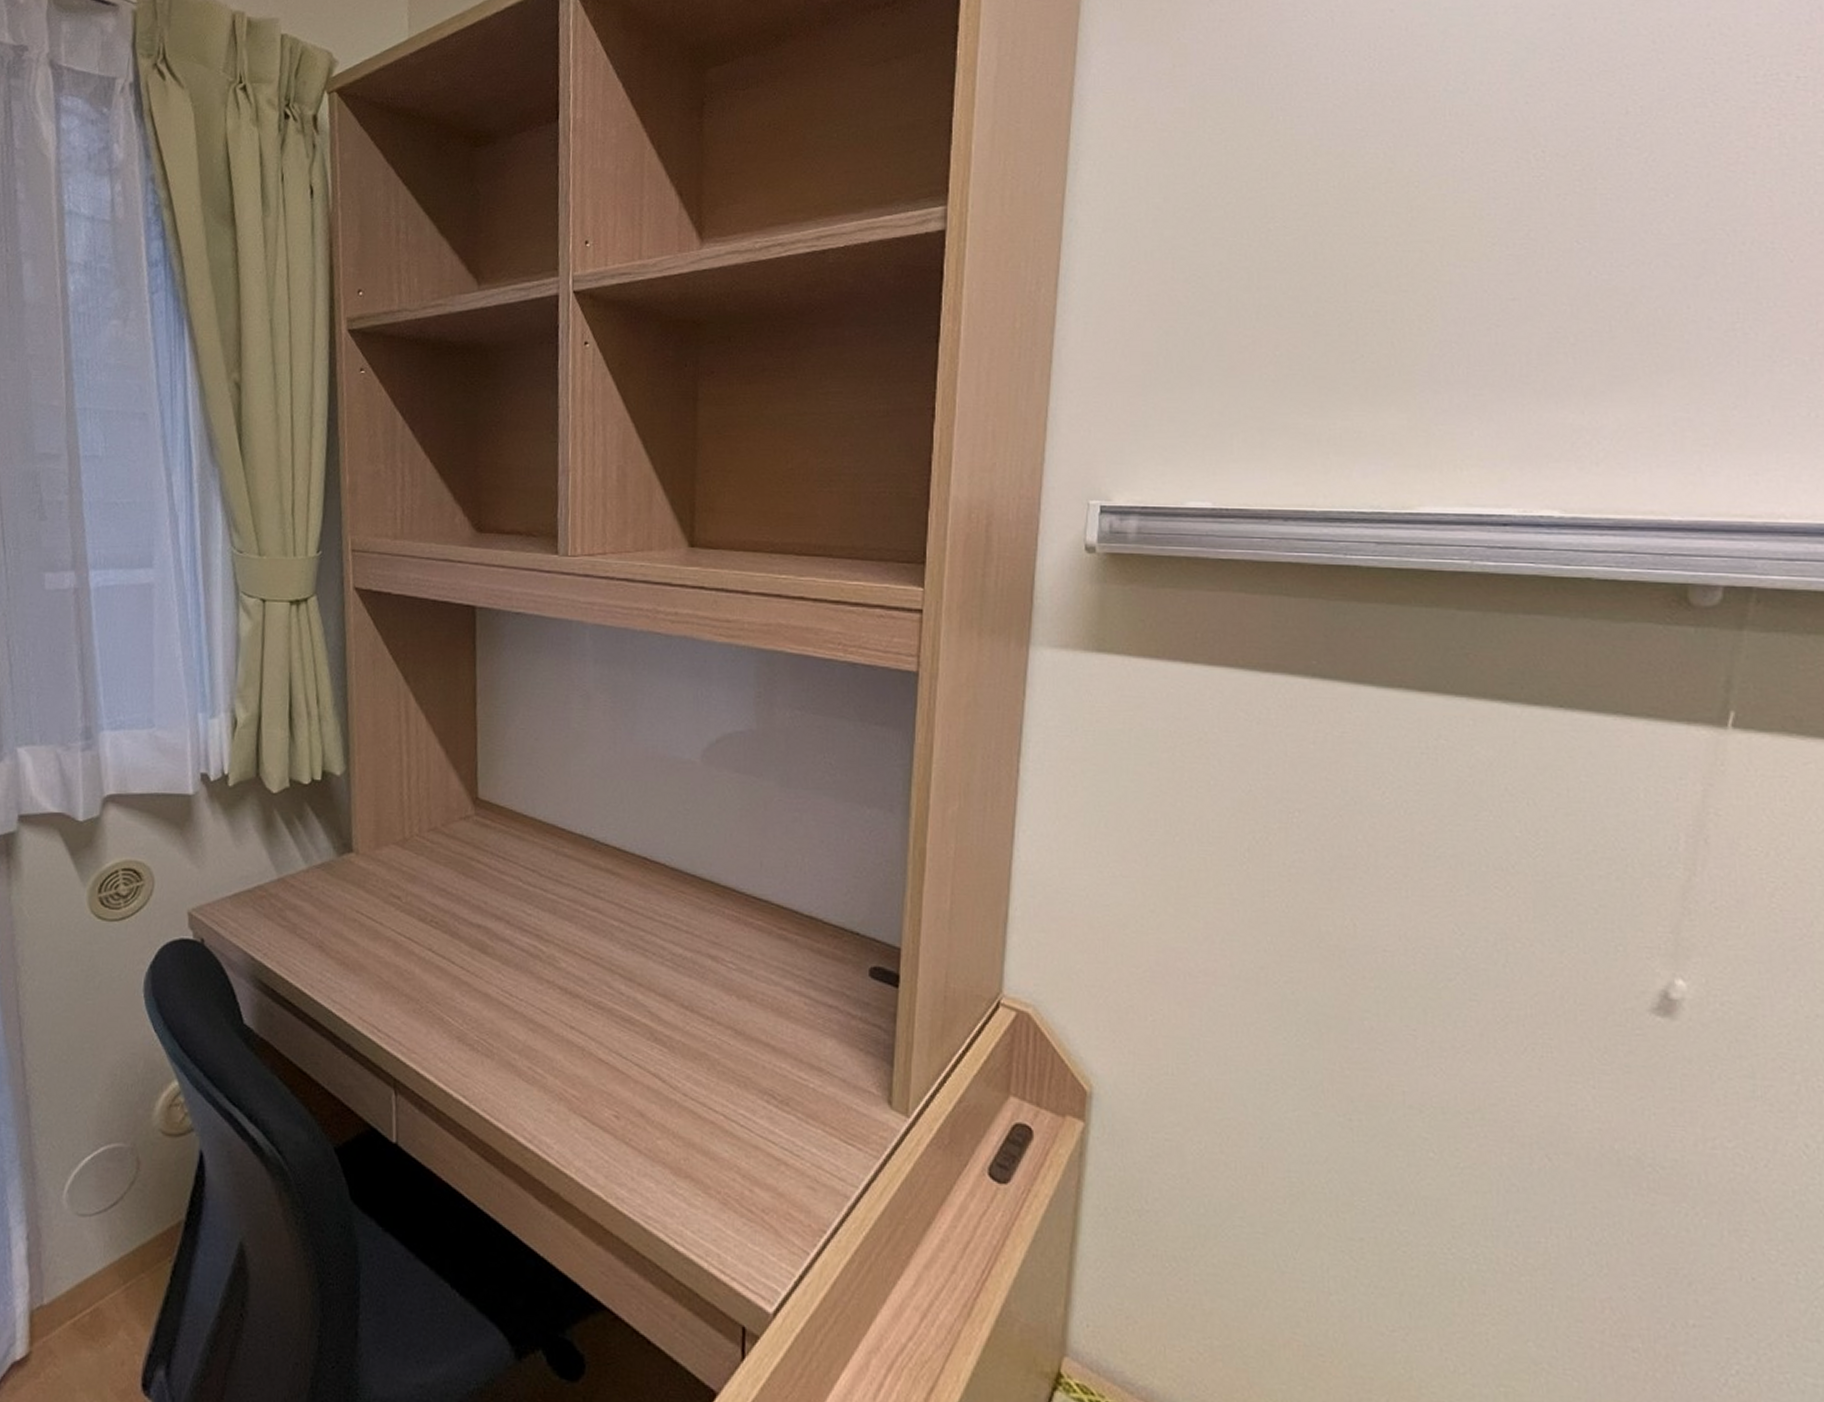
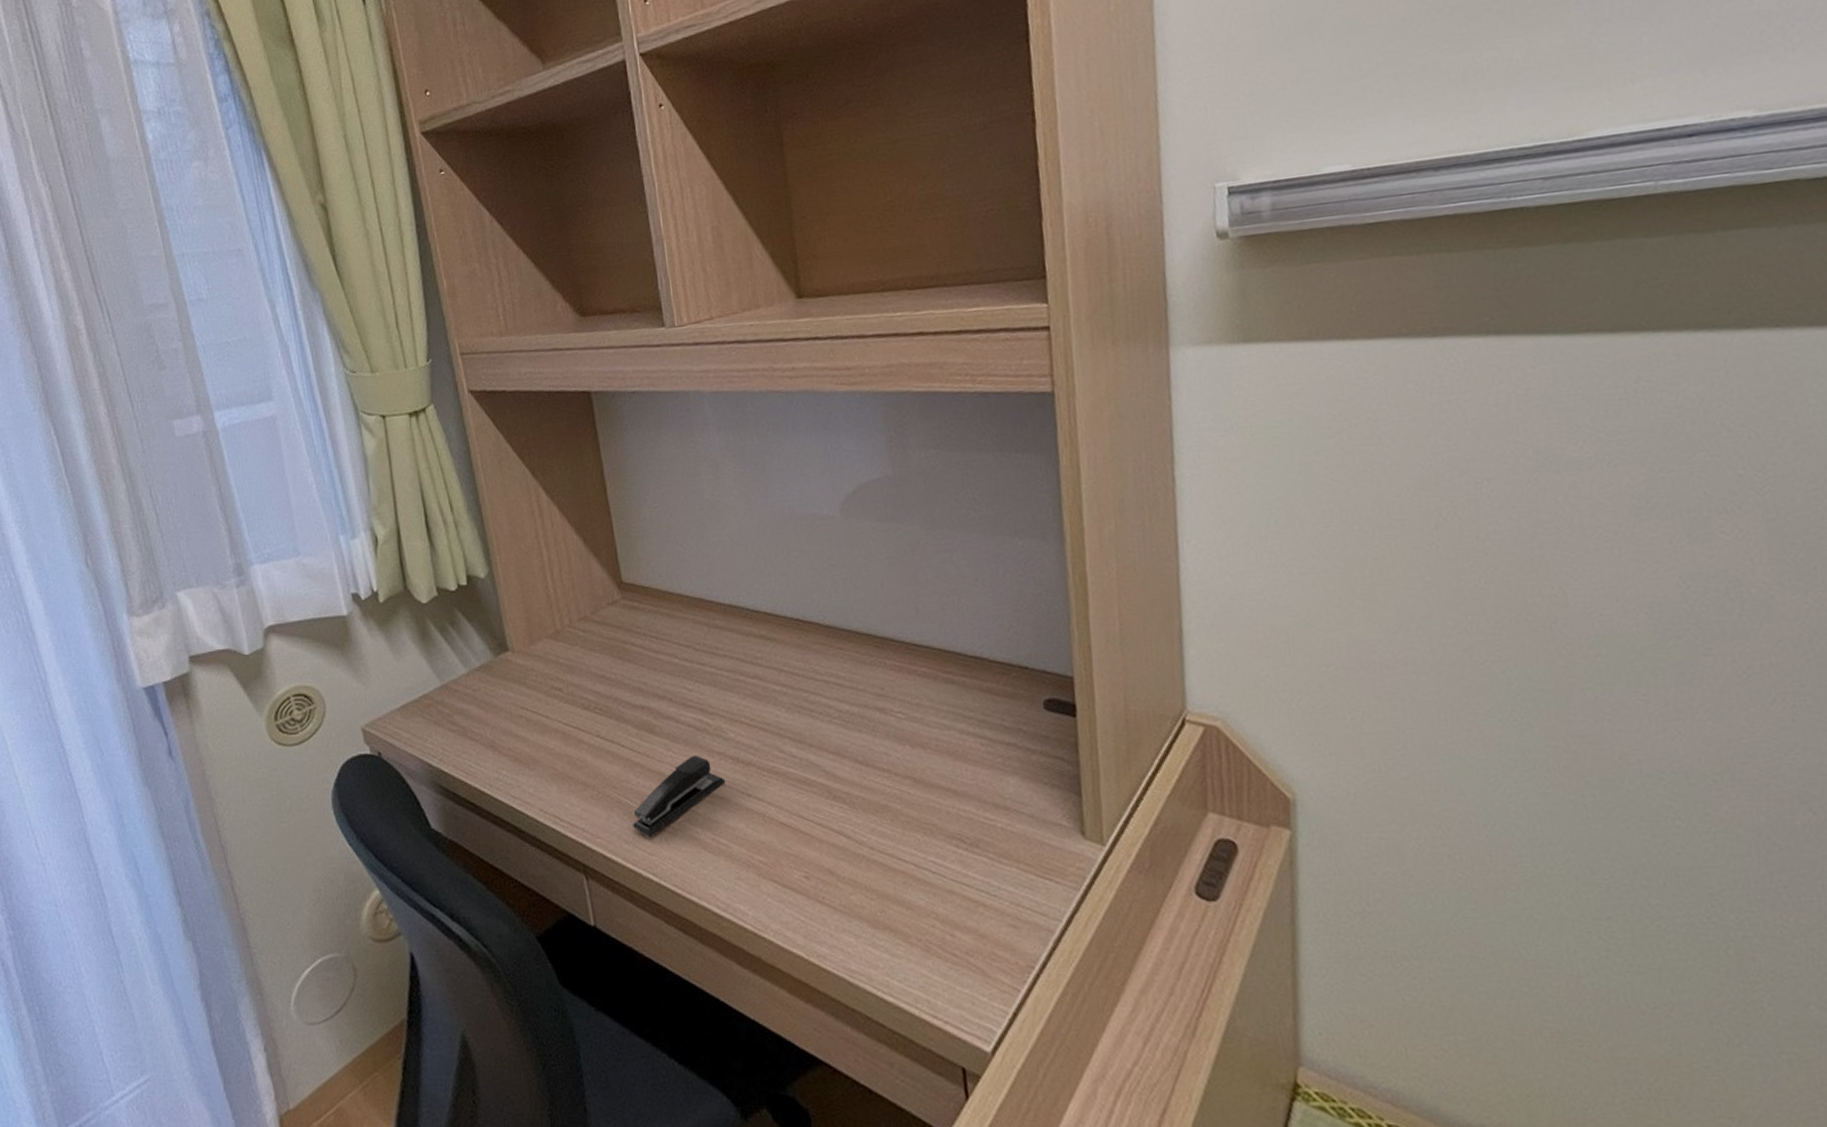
stapler: none [451,980,551,1058] -> present [633,754,726,836]

